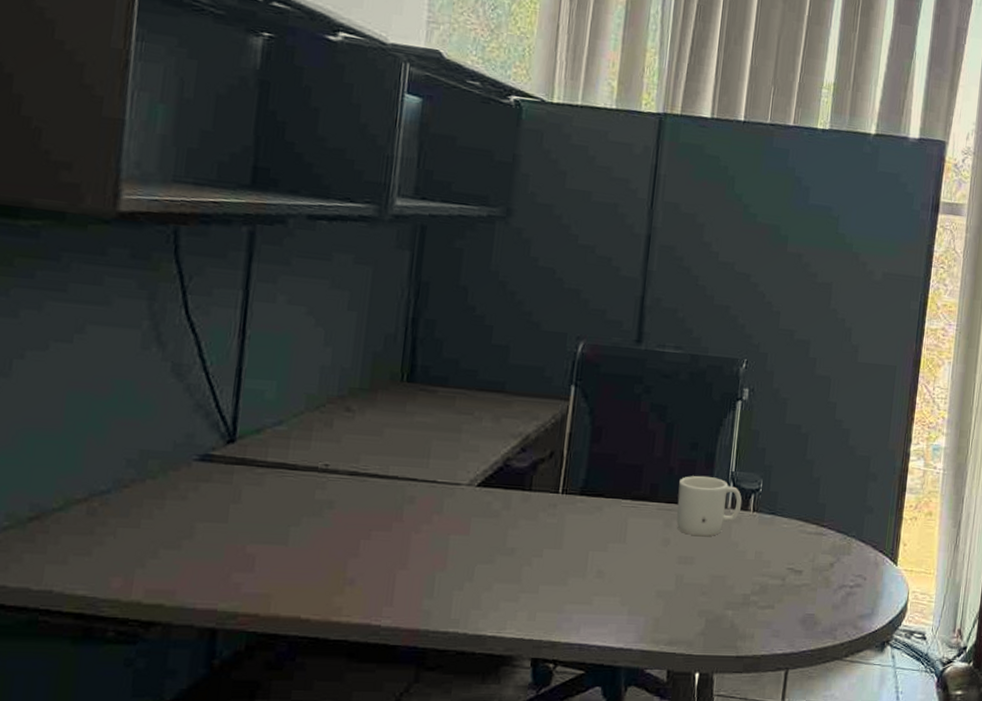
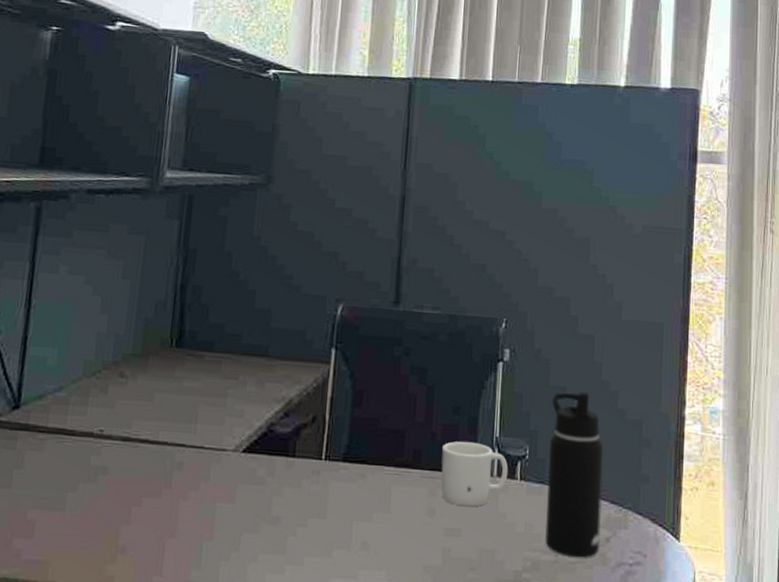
water bottle: none [773,429,833,582] -> present [544,392,604,558]

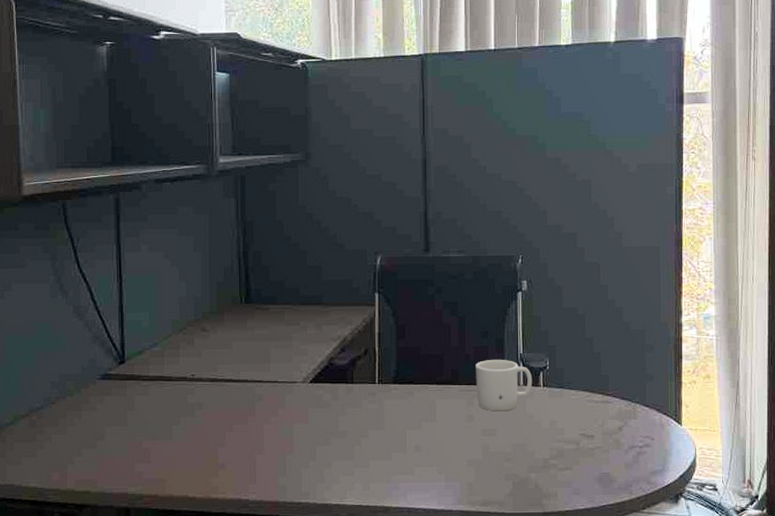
water bottle: present [544,392,604,558] -> none [565,310,614,445]

